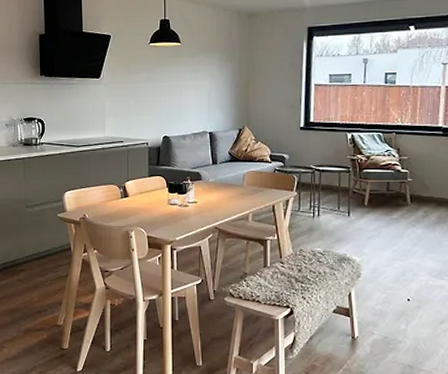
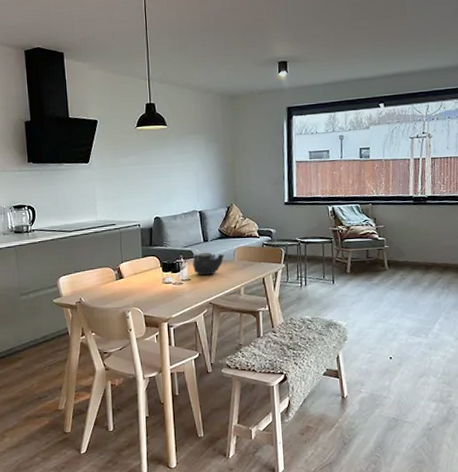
teapot: none [199,176,233,199] -> present [192,253,224,276]

